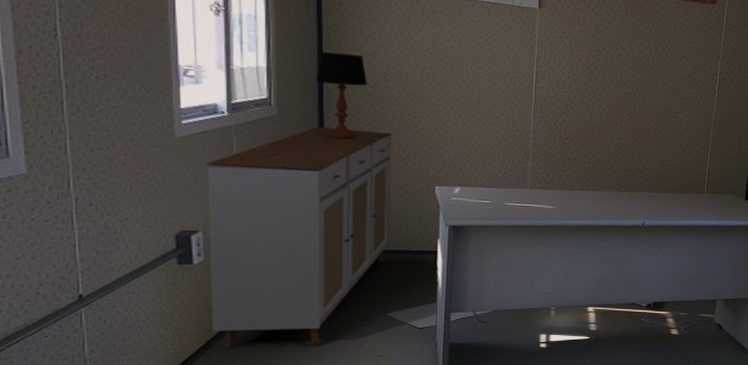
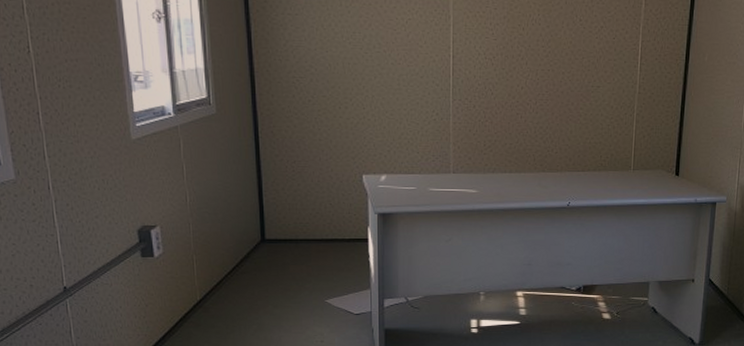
sideboard: present [206,127,392,348] -> none [158,123,323,334]
table lamp: present [315,52,367,140] -> none [247,49,294,133]

